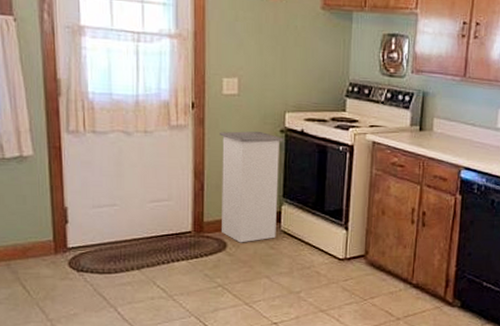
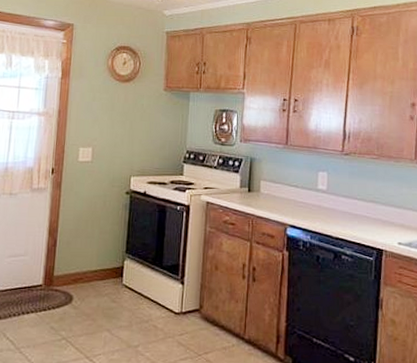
trash can: present [220,131,283,243] -> none [69,193,128,297]

